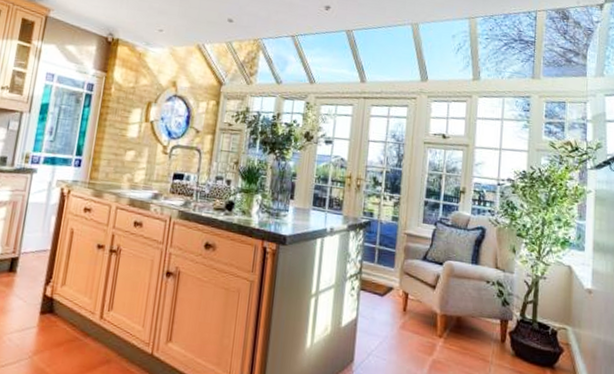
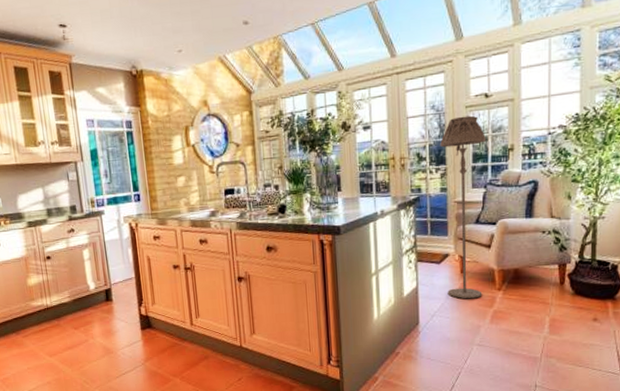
floor lamp: none [387,150,440,343] -> present [440,115,486,299]

